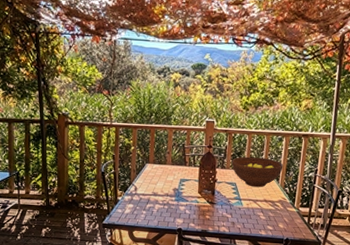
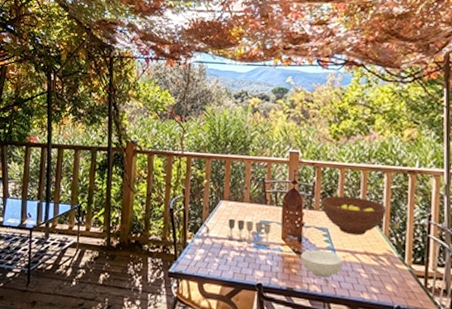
wine glass: none [153,178,190,199] -> present [228,218,271,247]
cereal bowl: none [213,199,247,221] -> present [301,249,344,278]

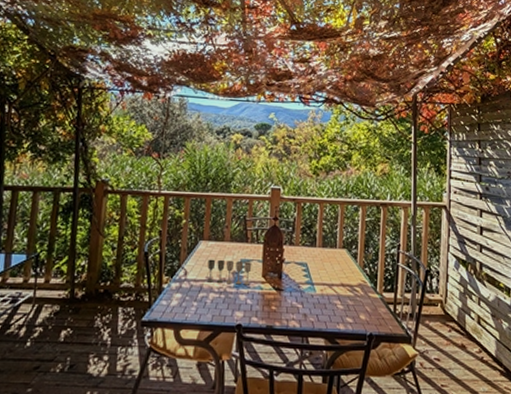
cereal bowl: present [301,249,344,278] -> none [280,284,321,313]
fruit bowl: present [321,195,387,236] -> none [301,230,361,268]

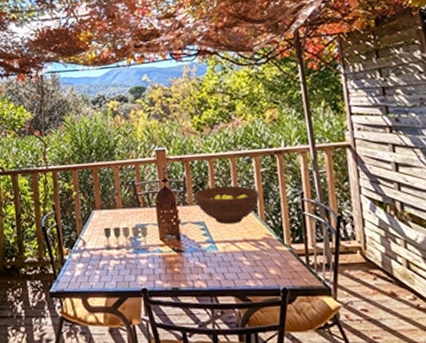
fruit bowl: none [301,230,361,268] -> present [194,185,260,225]

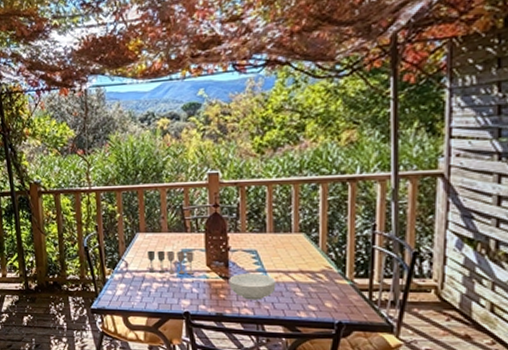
cereal bowl: none [181,244,225,272] -> present [229,272,276,300]
fruit bowl: present [194,185,260,225] -> none [247,214,323,254]

